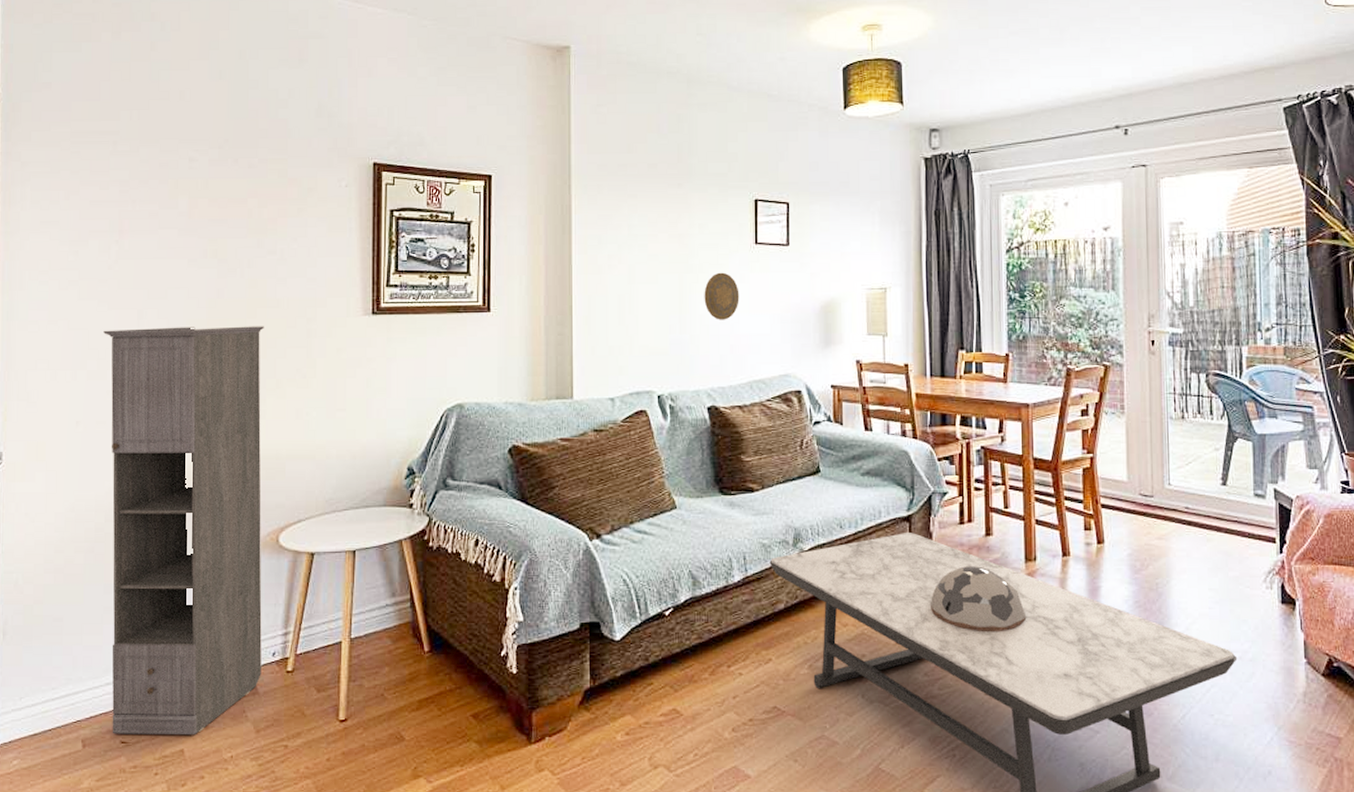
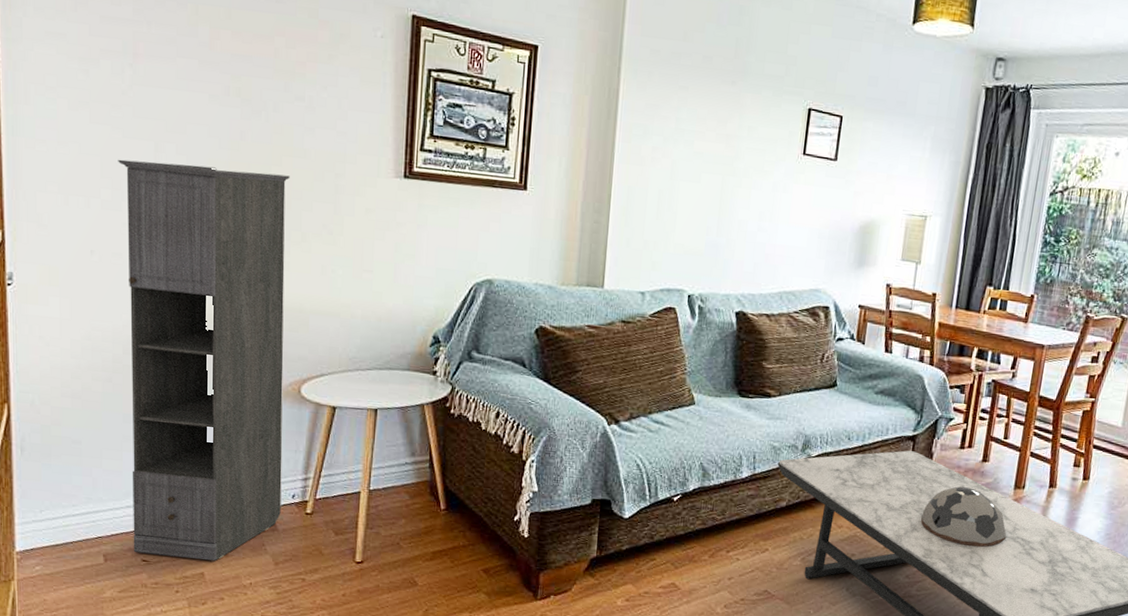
decorative plate: present [704,272,739,320] -> none [744,179,781,229]

